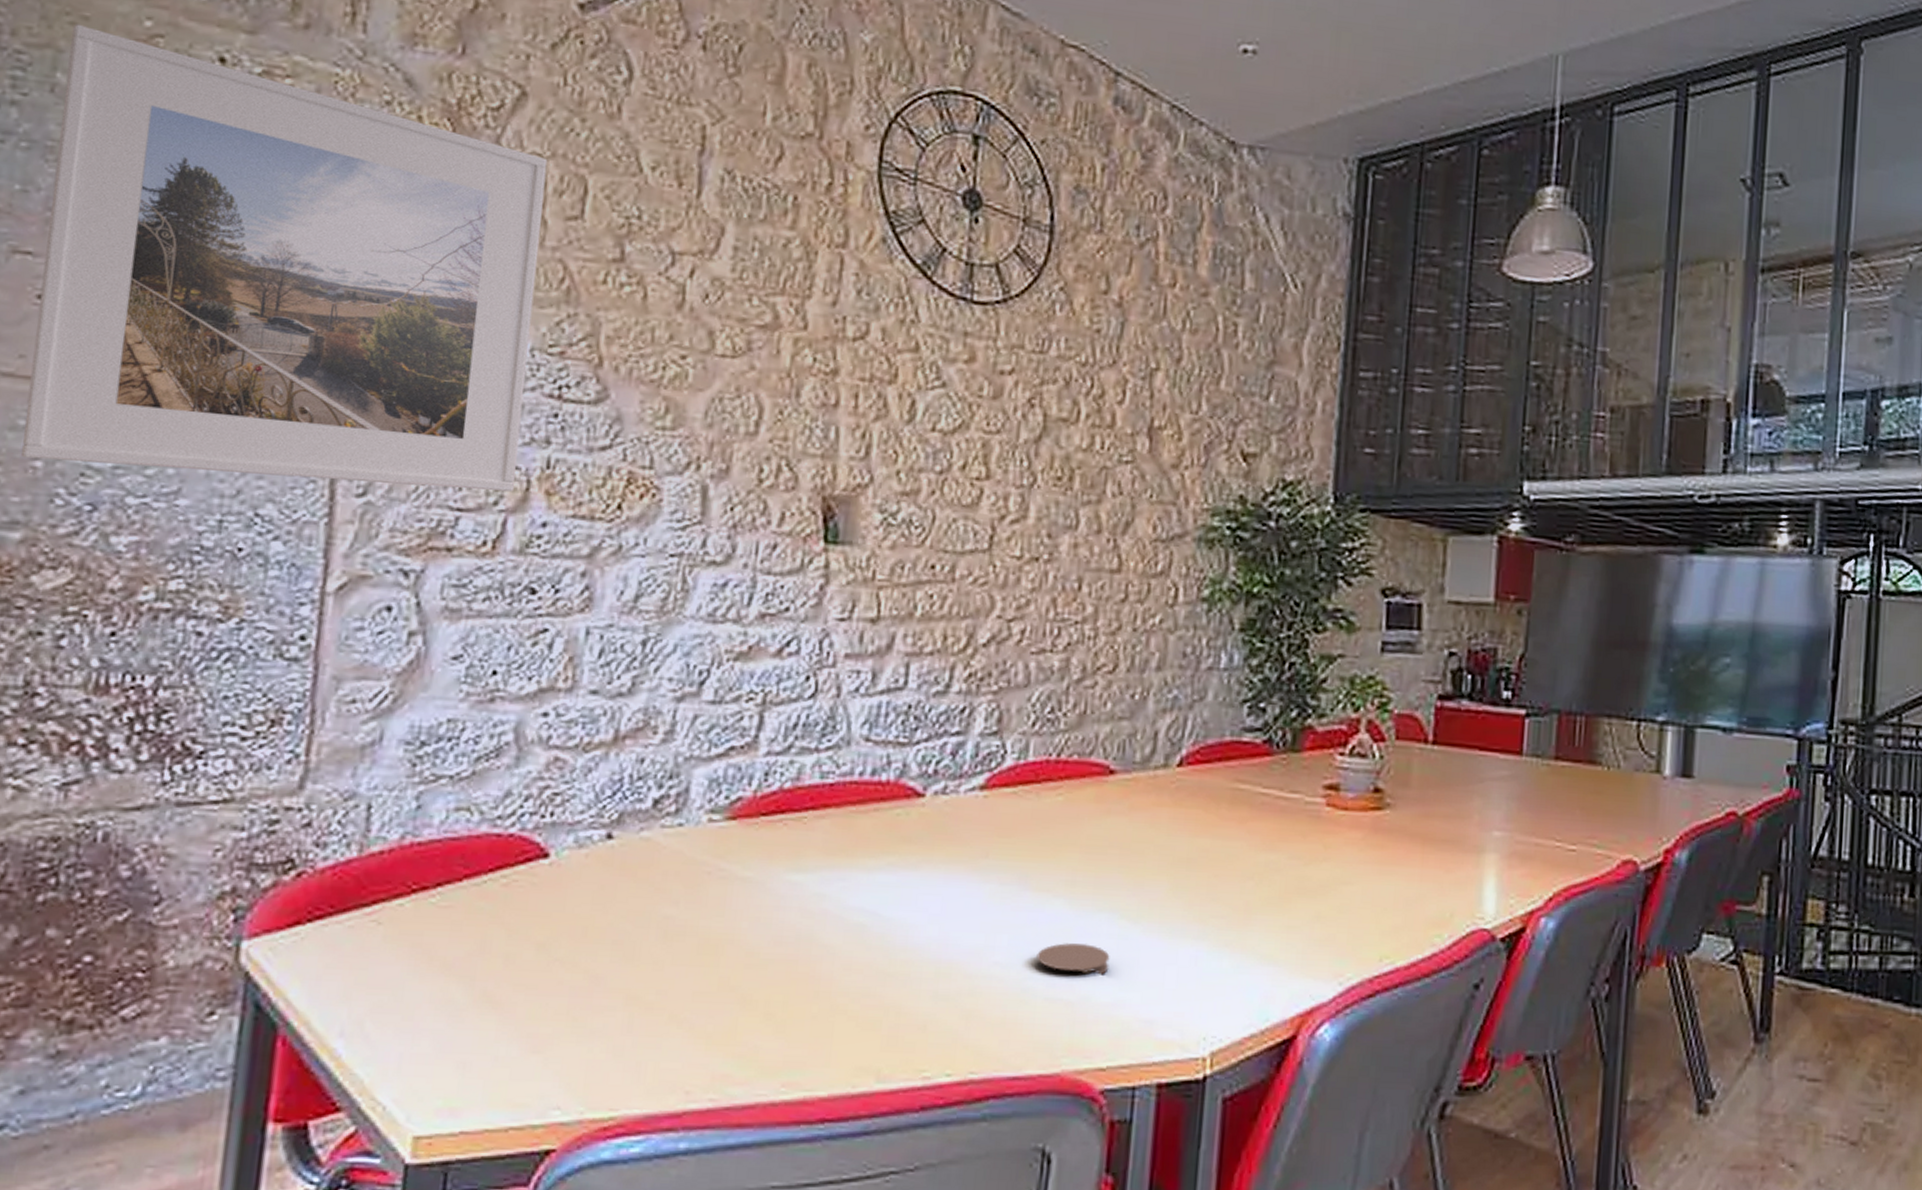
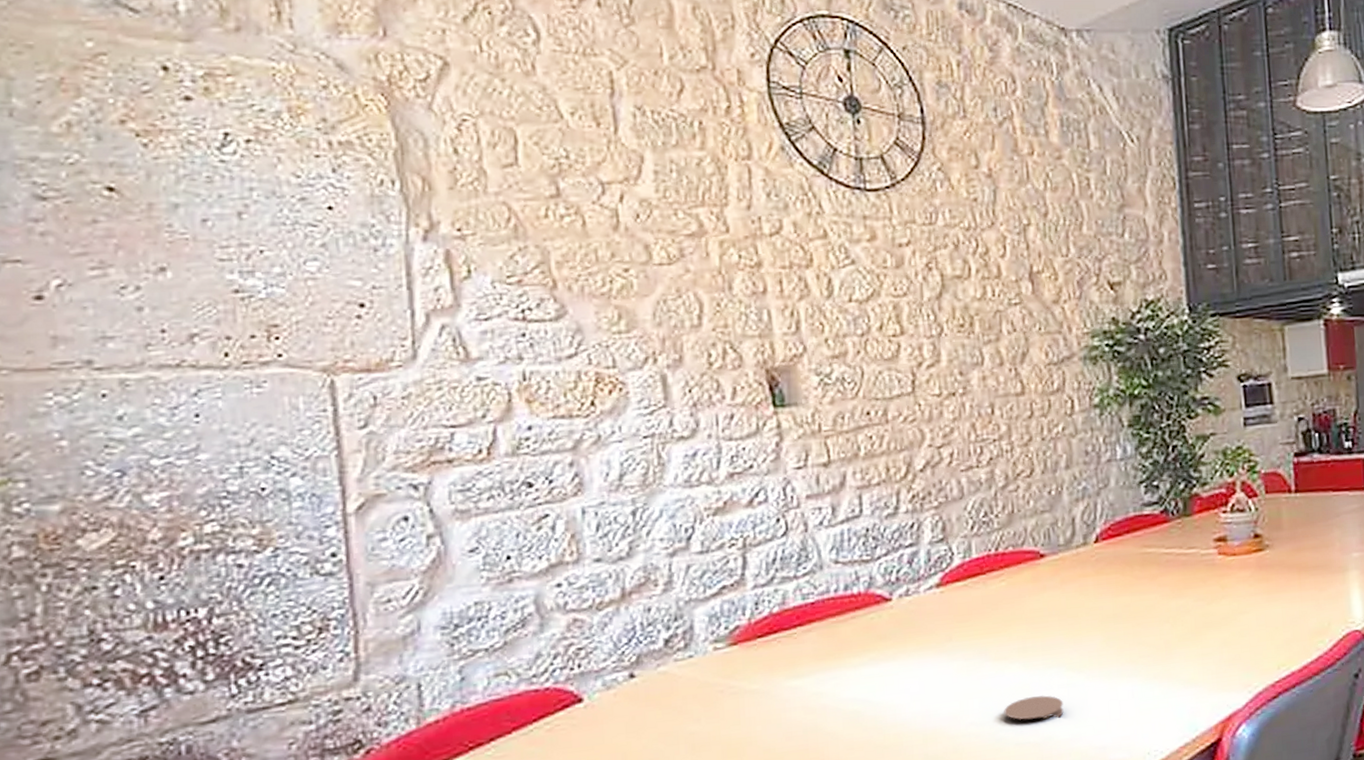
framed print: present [20,24,548,492] -> none [20,53,497,440]

